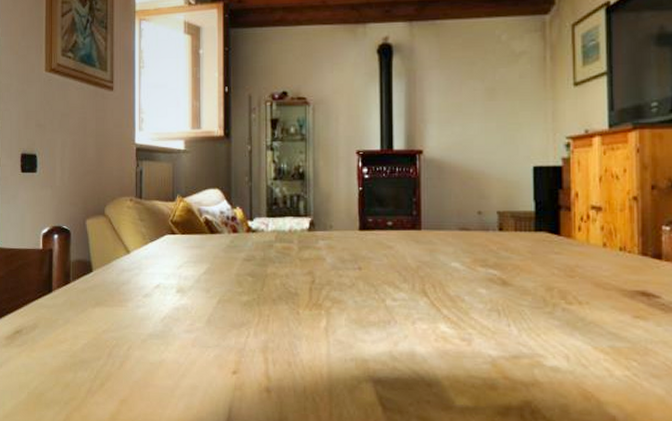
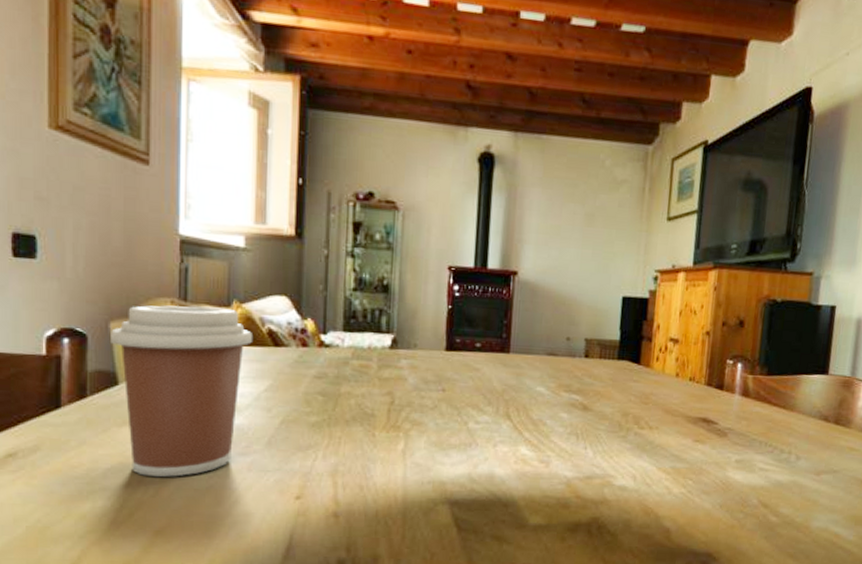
coffee cup: none [87,202,194,352] -> present [111,305,254,478]

